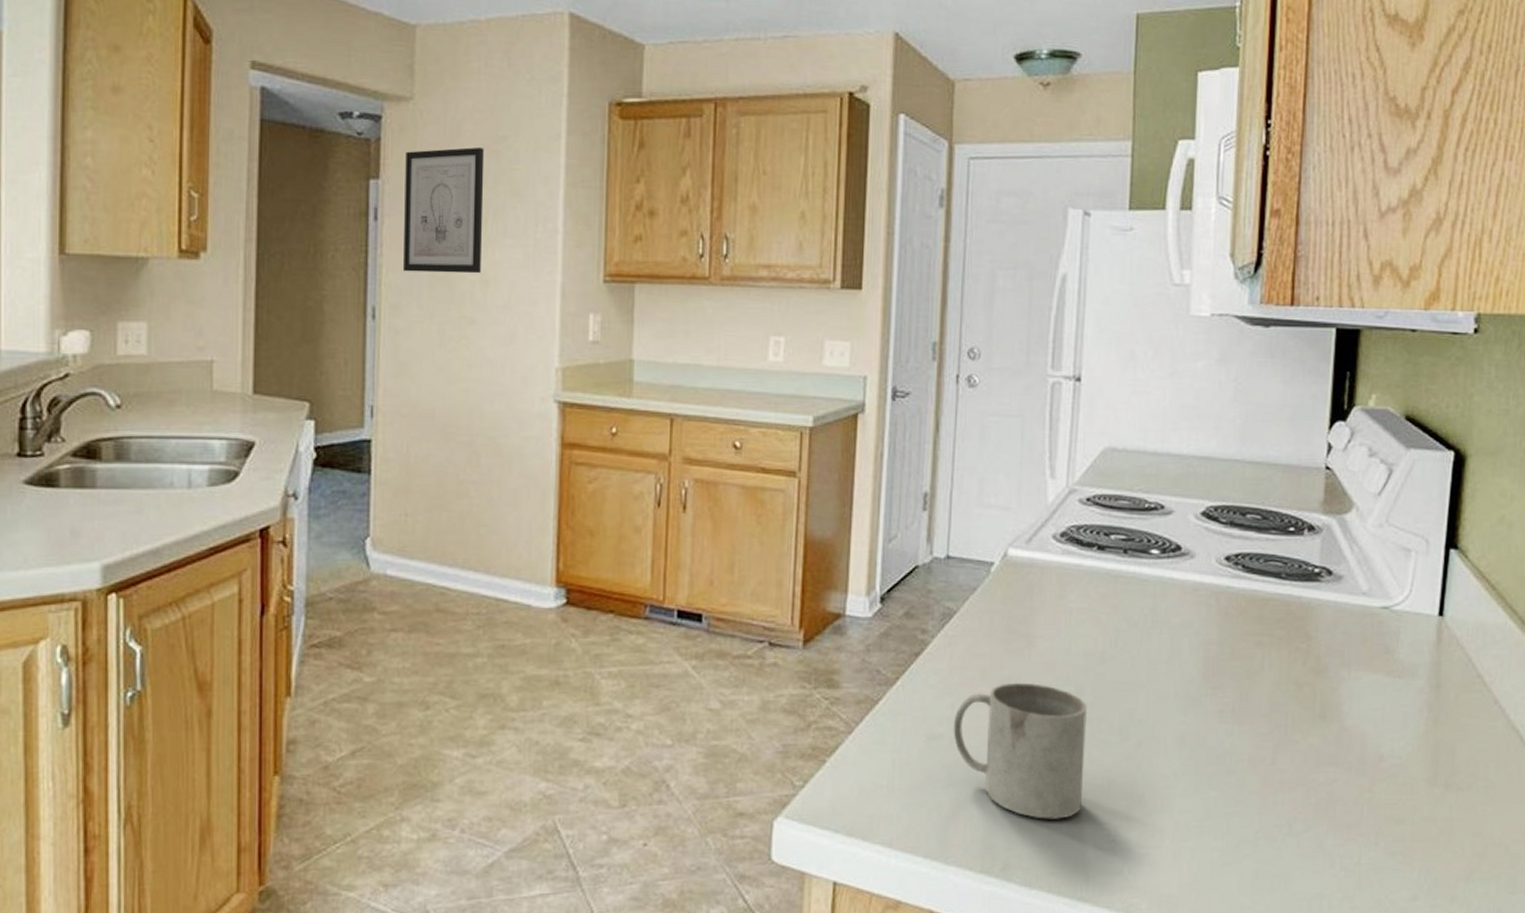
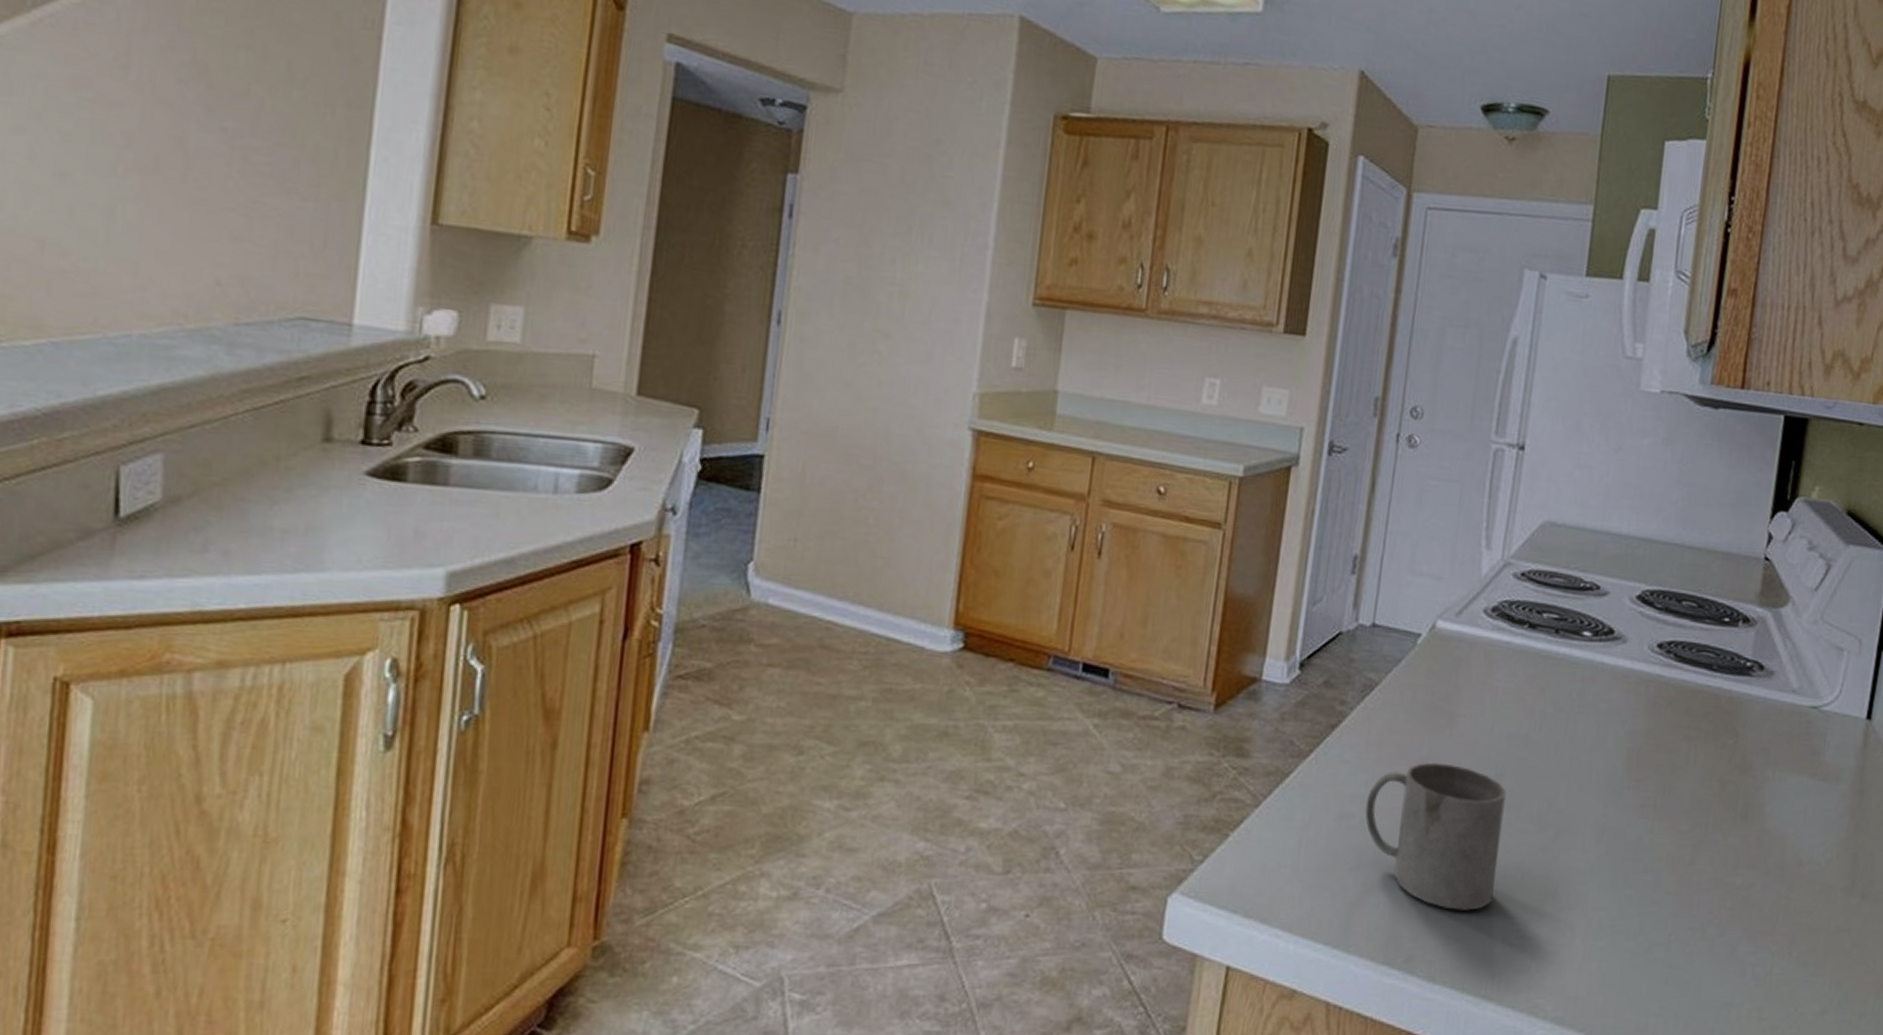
wall art: present [403,147,485,274] -> none [816,146,916,285]

